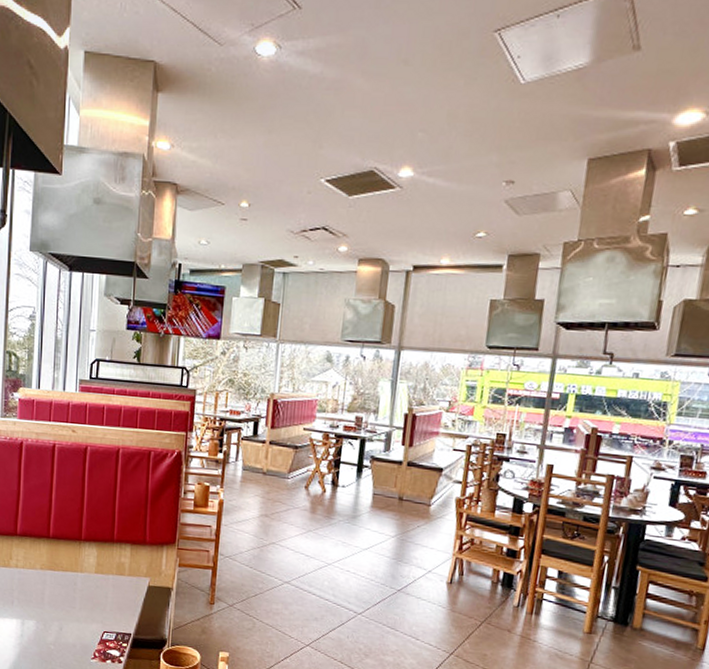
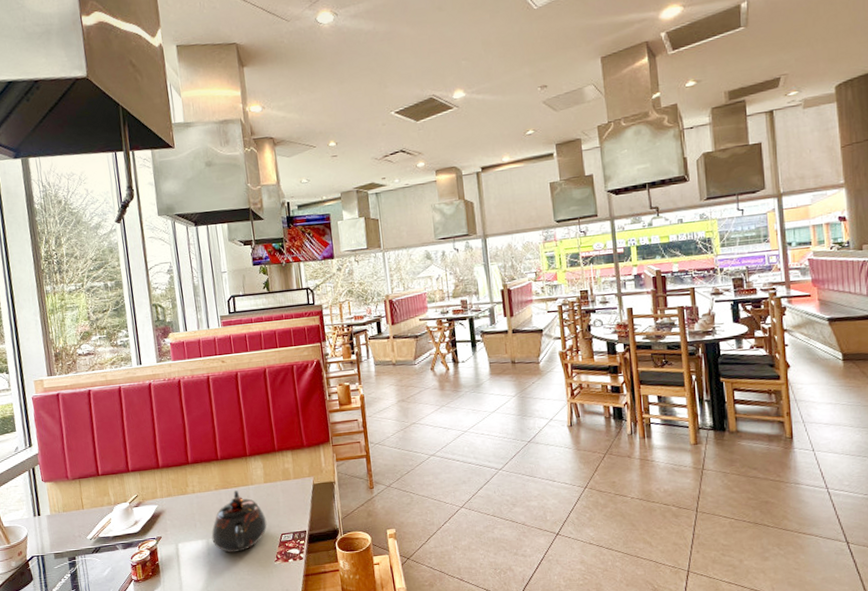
teapot: none [28,575,91,641] -> present [211,490,268,553]

